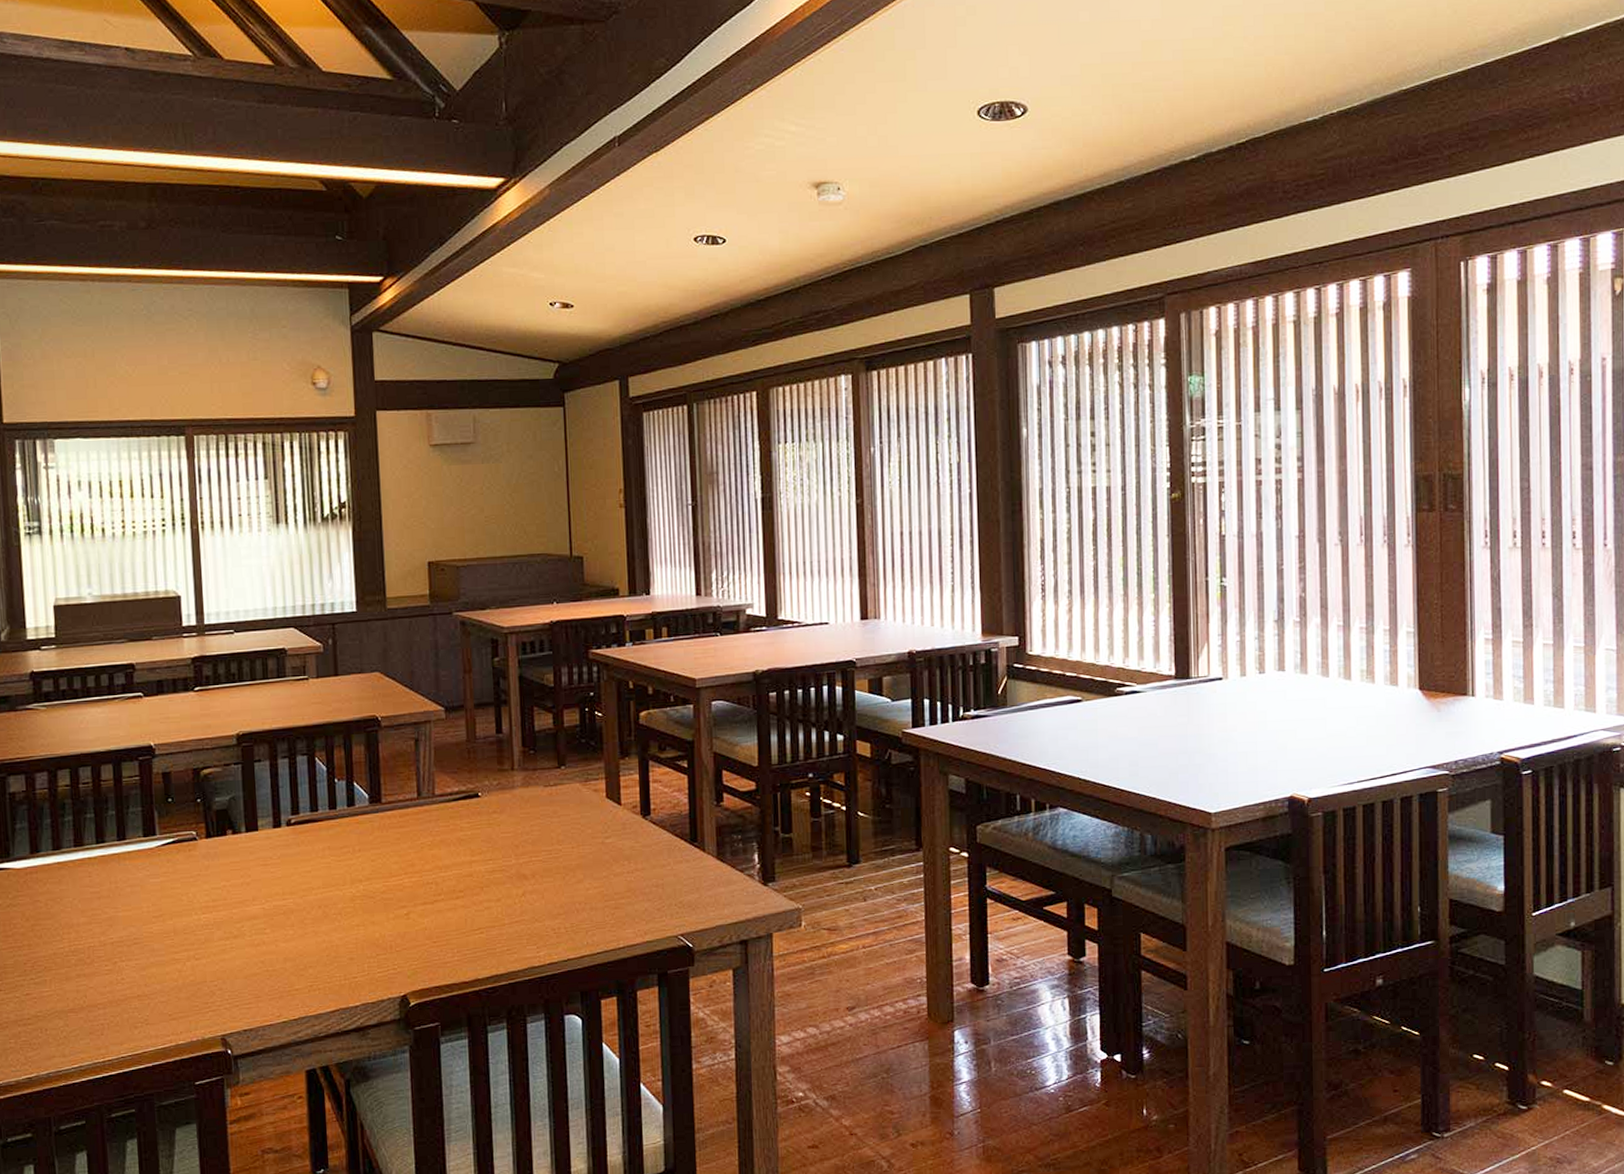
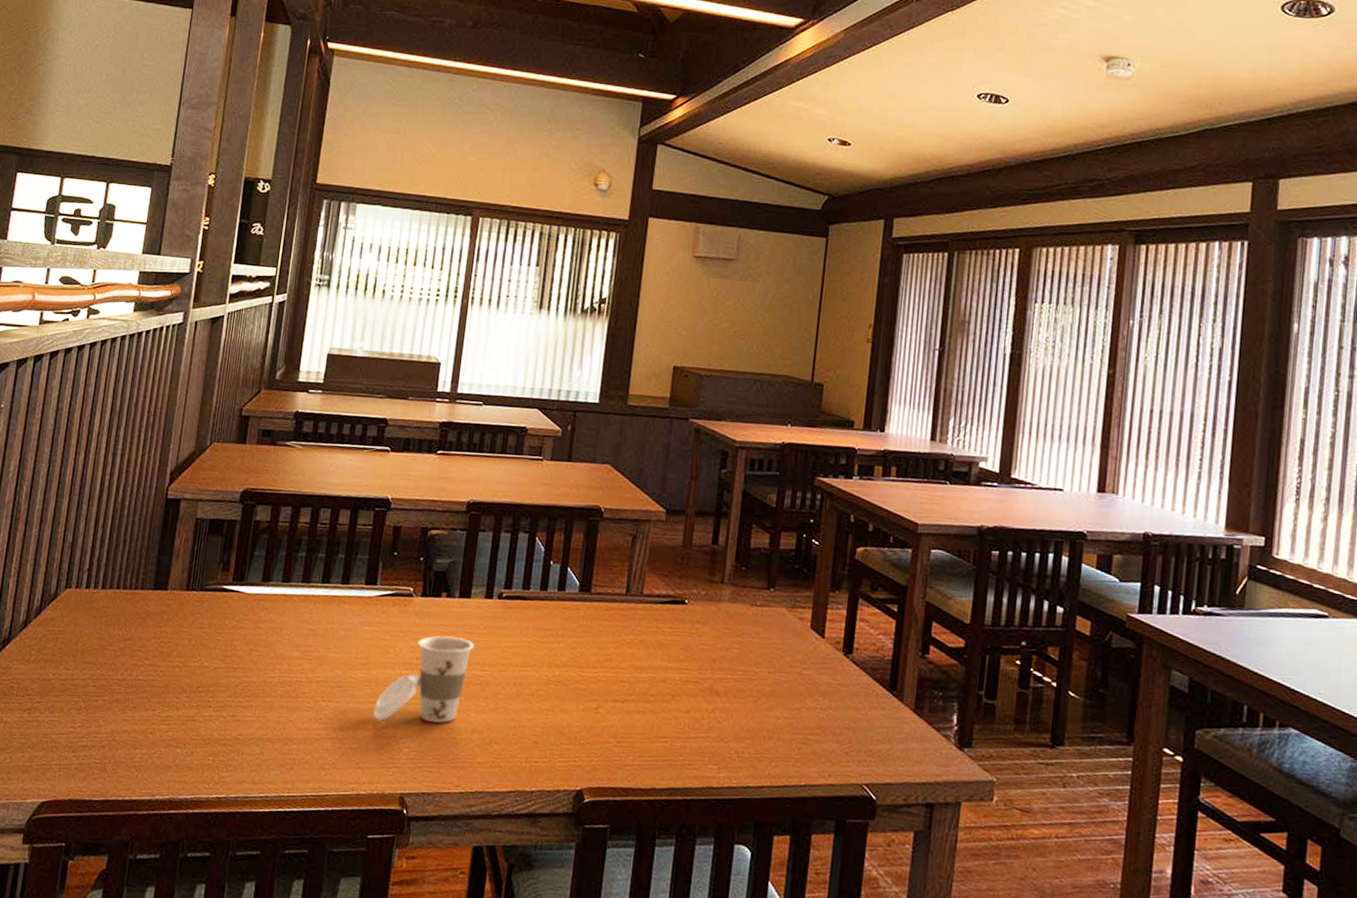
cup: none [176,871,271,970] -> present [372,635,475,723]

